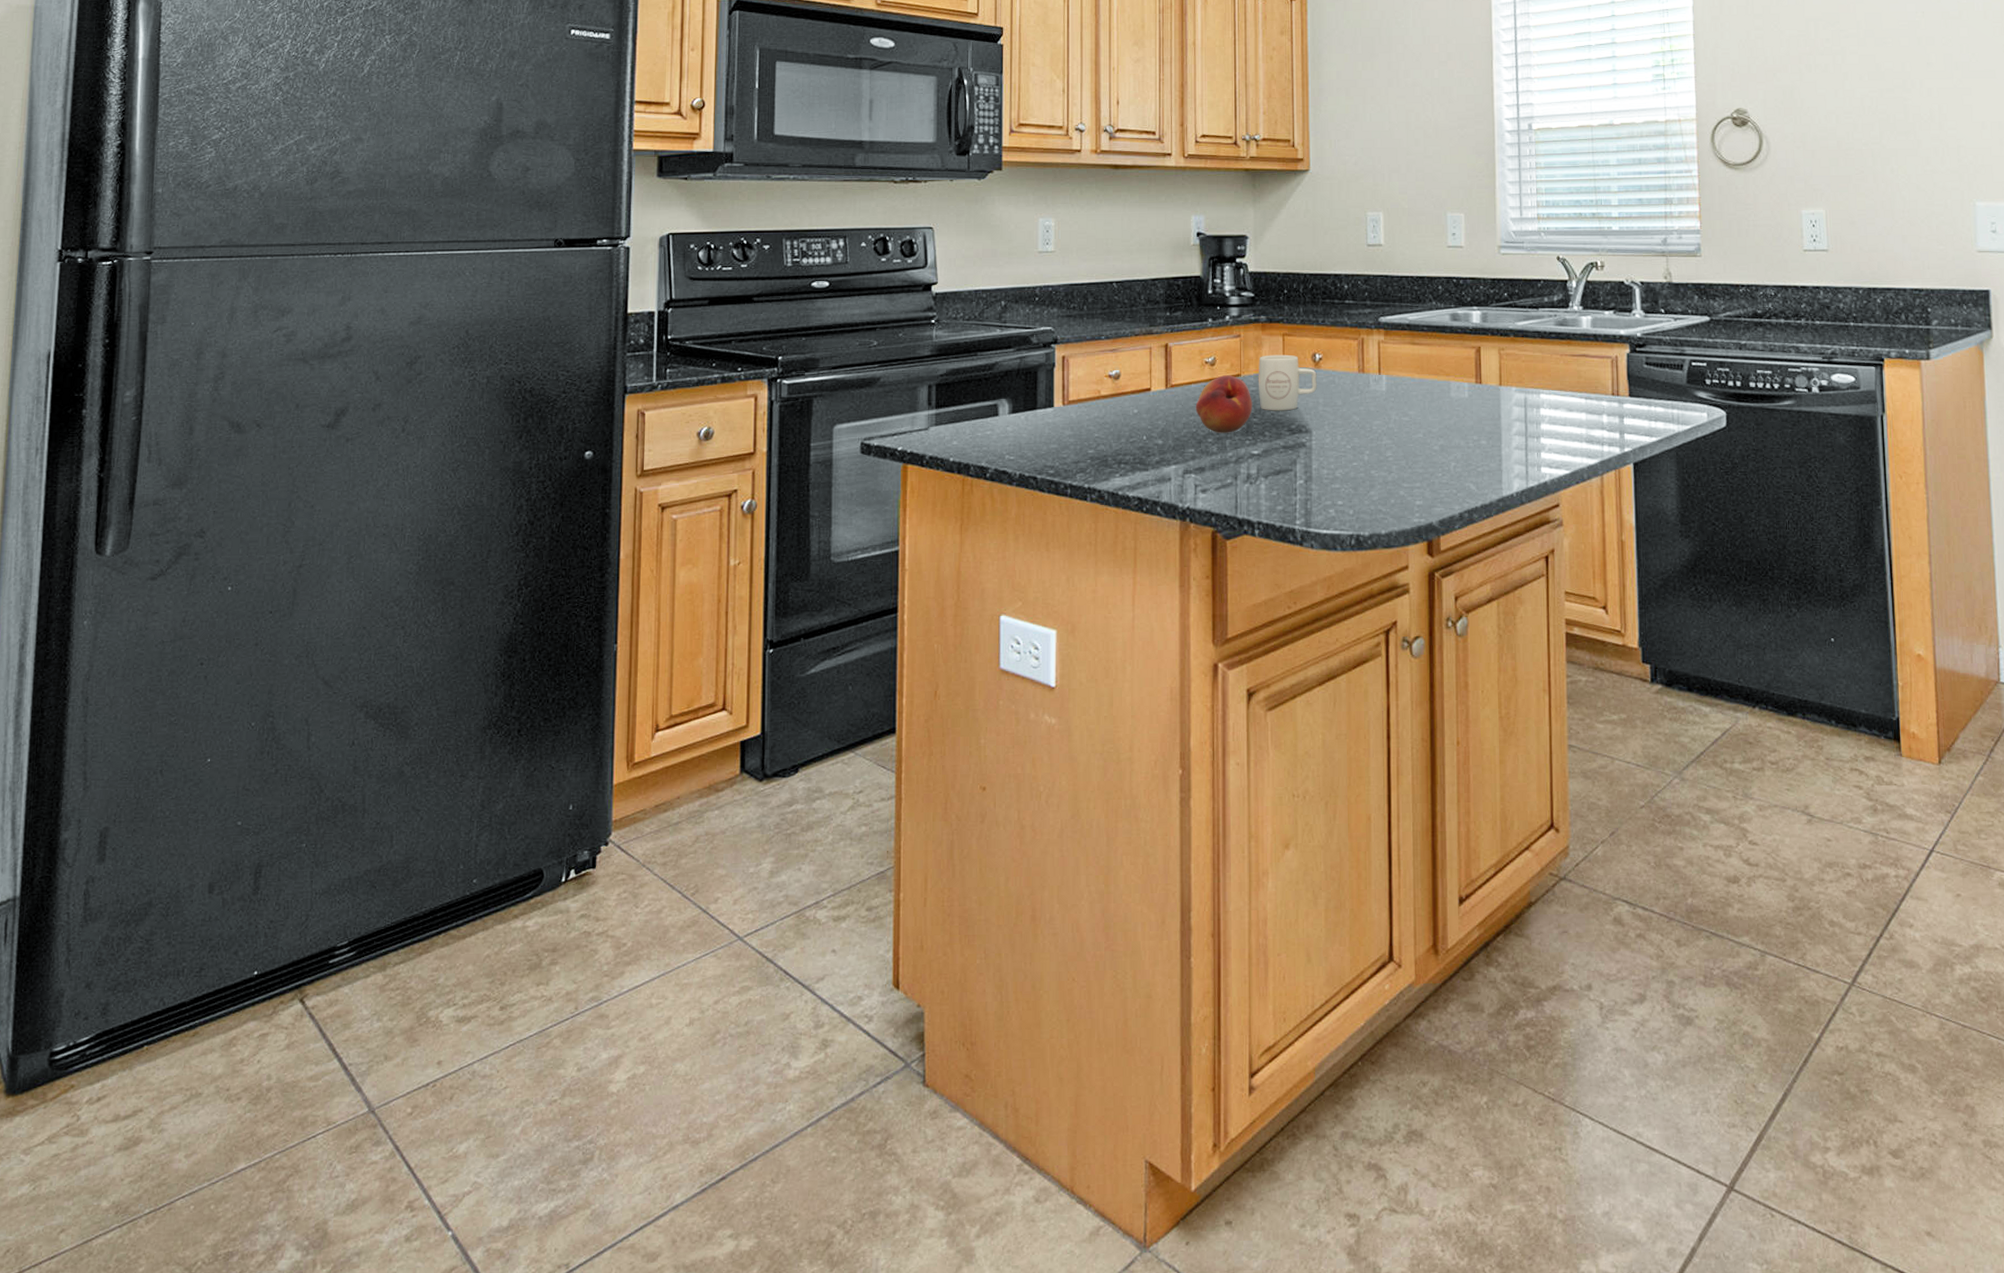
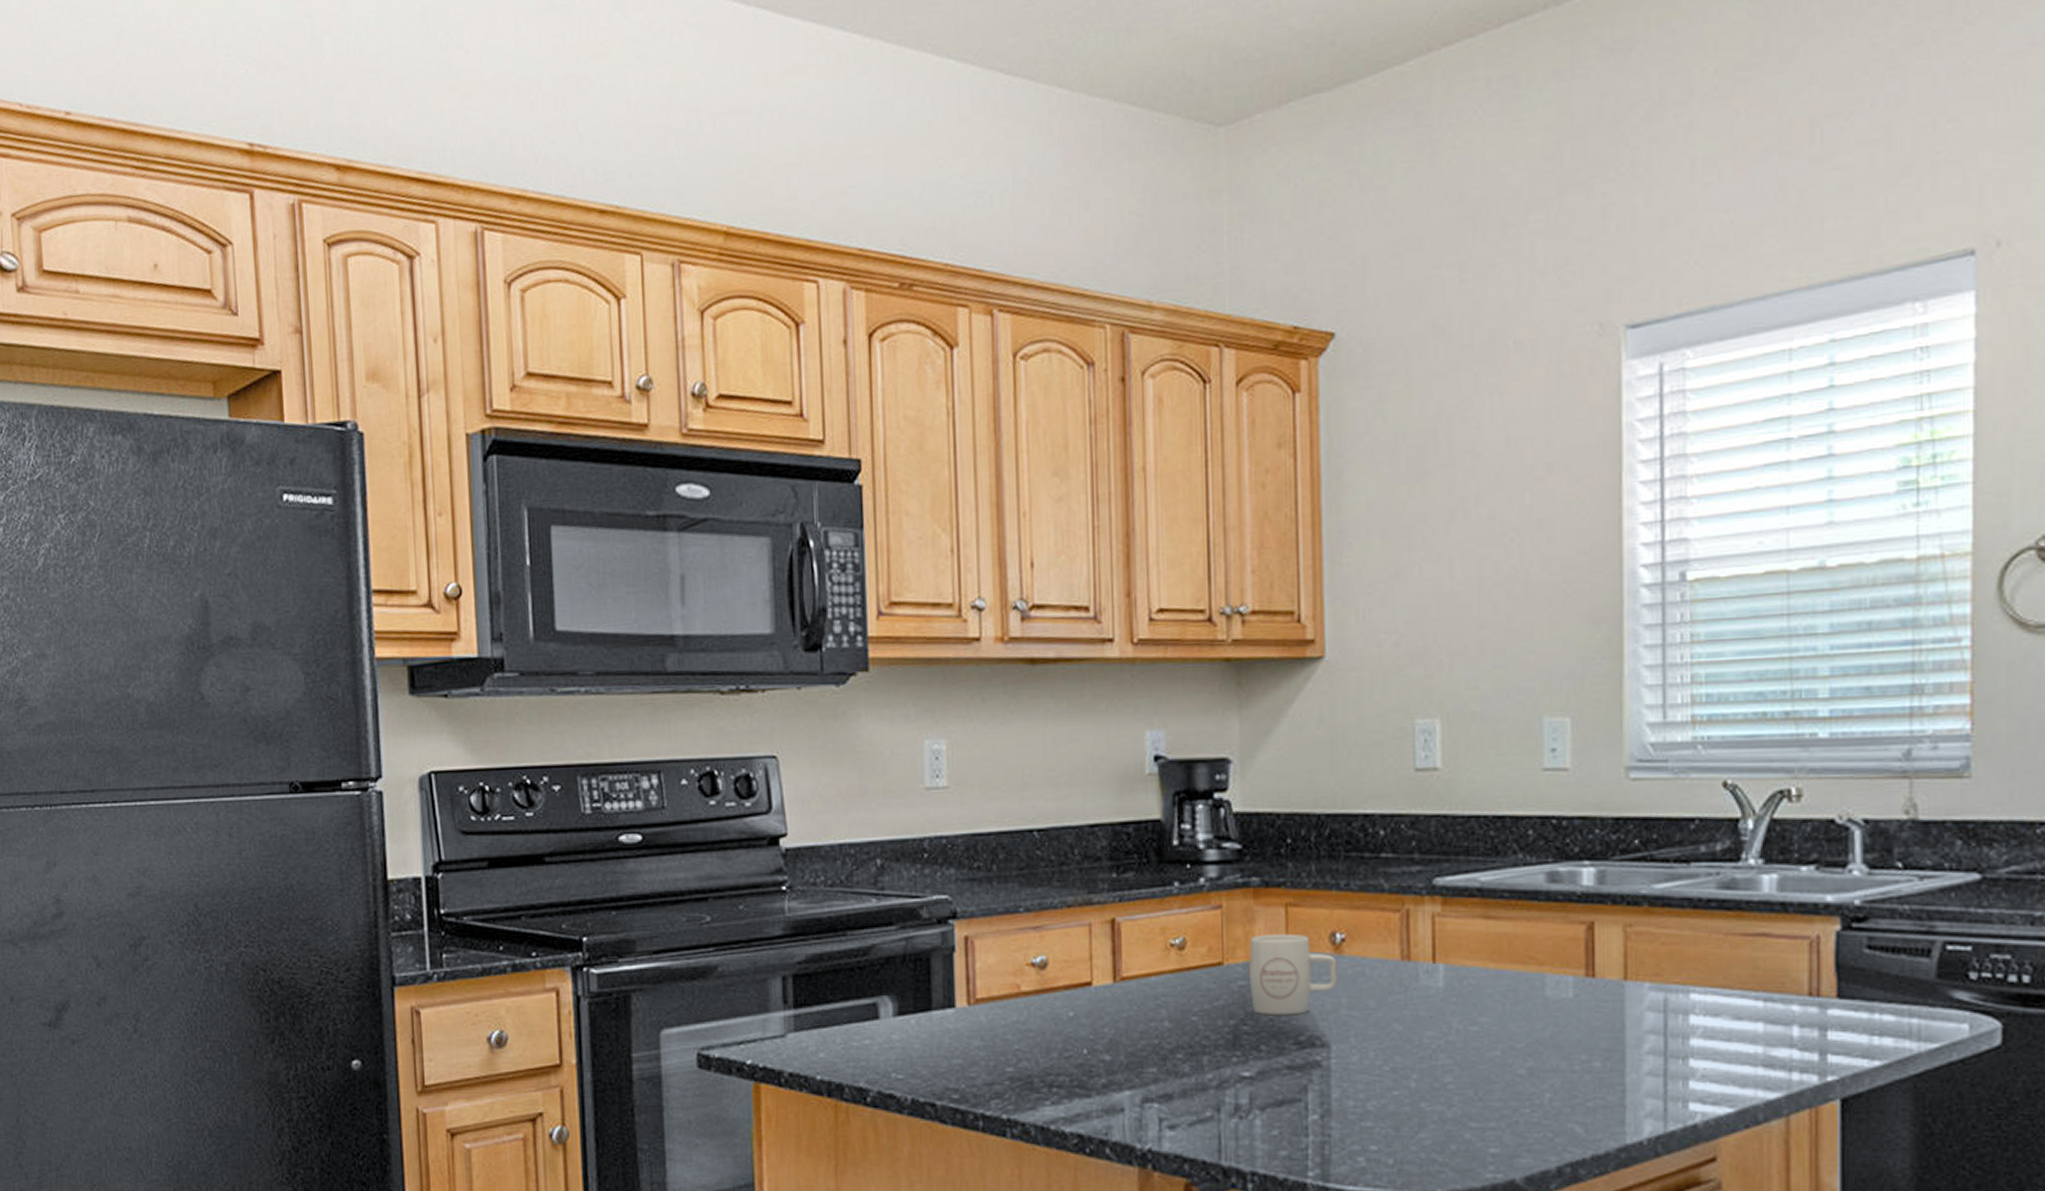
fruit: present [1195,375,1252,433] -> none [1157,964,1241,1047]

